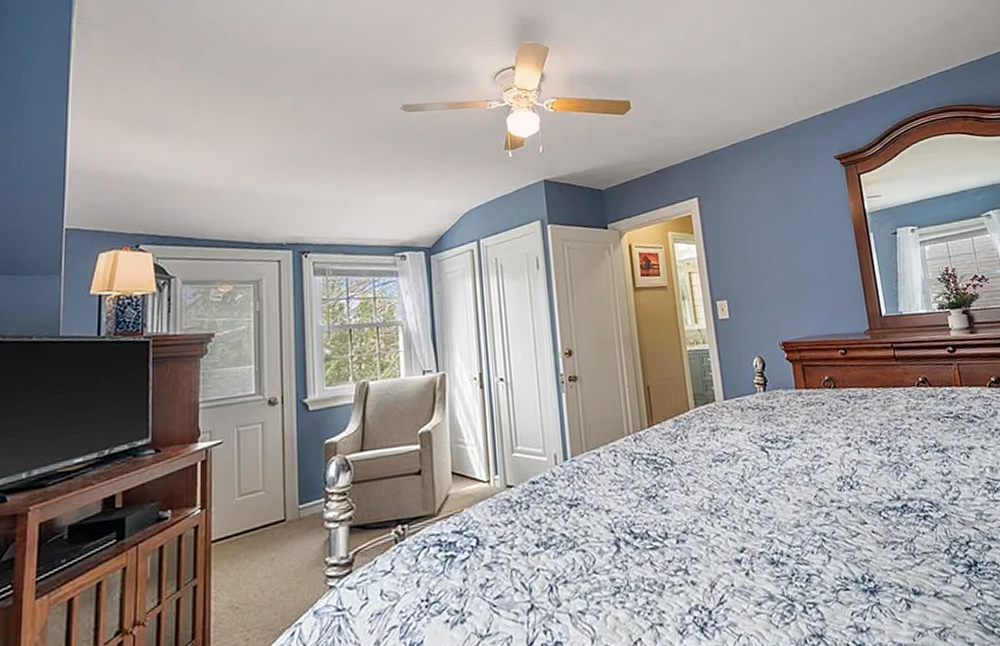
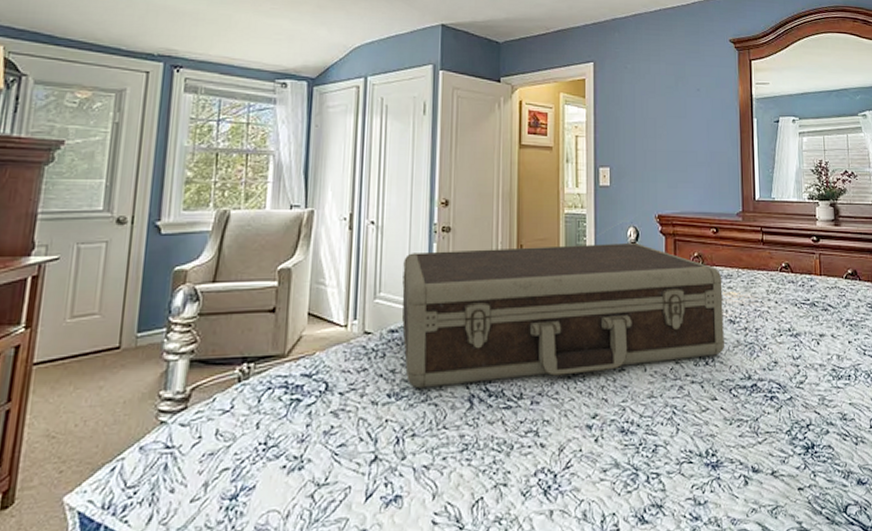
suitcase: none [535,372,868,537] -> present [402,242,724,389]

